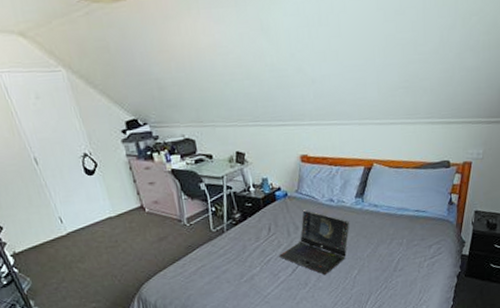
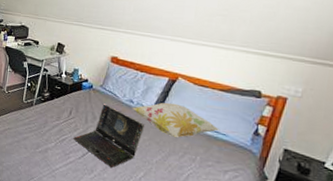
decorative pillow: none [333,191,420,227] -> present [132,102,221,138]

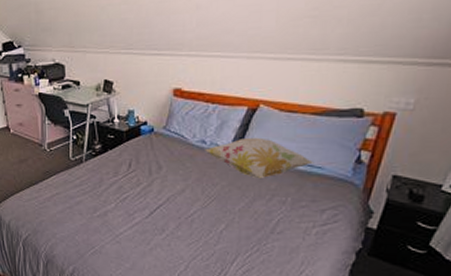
laptop computer: present [73,103,145,168] -> none [137,149,223,223]

